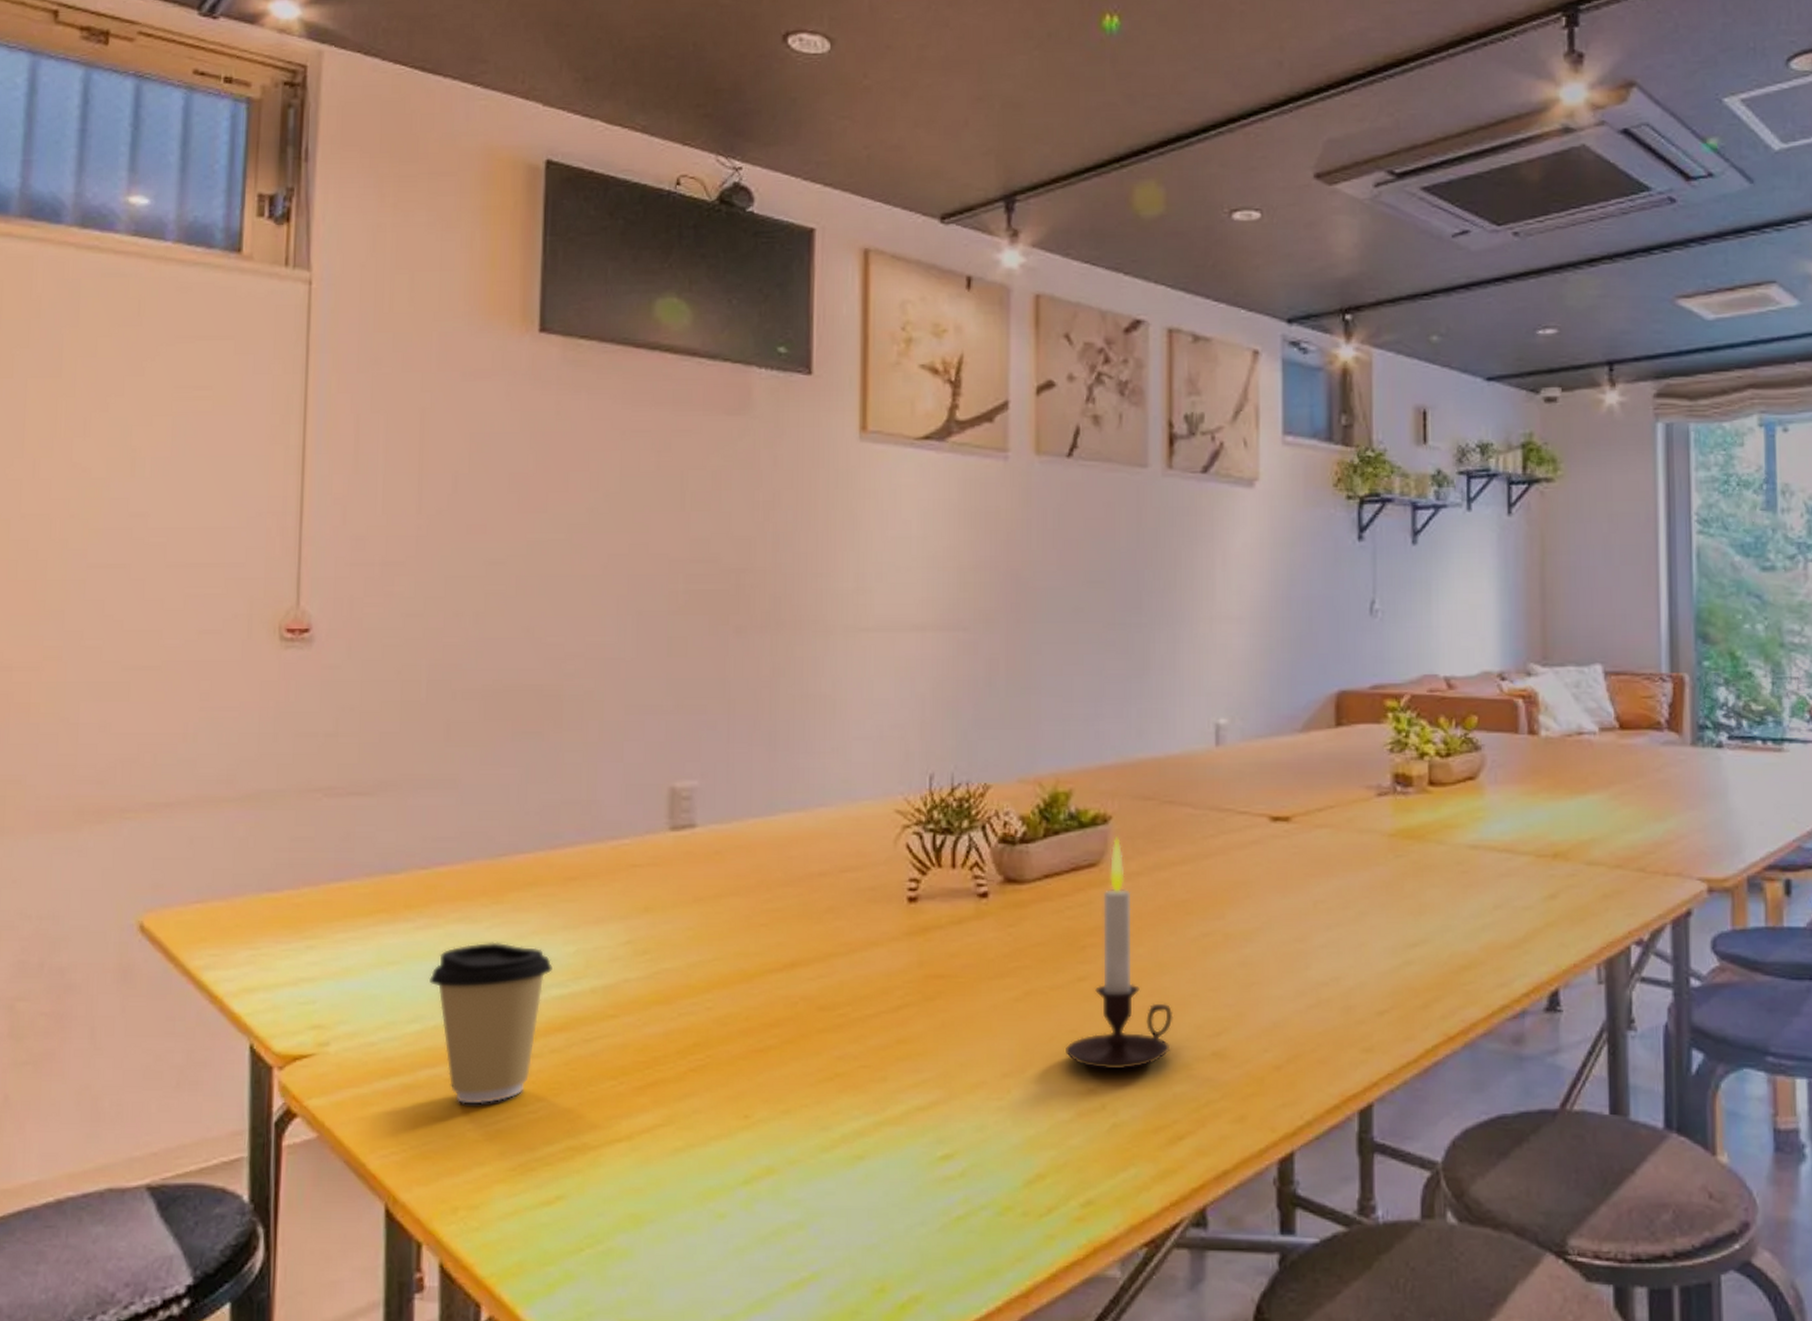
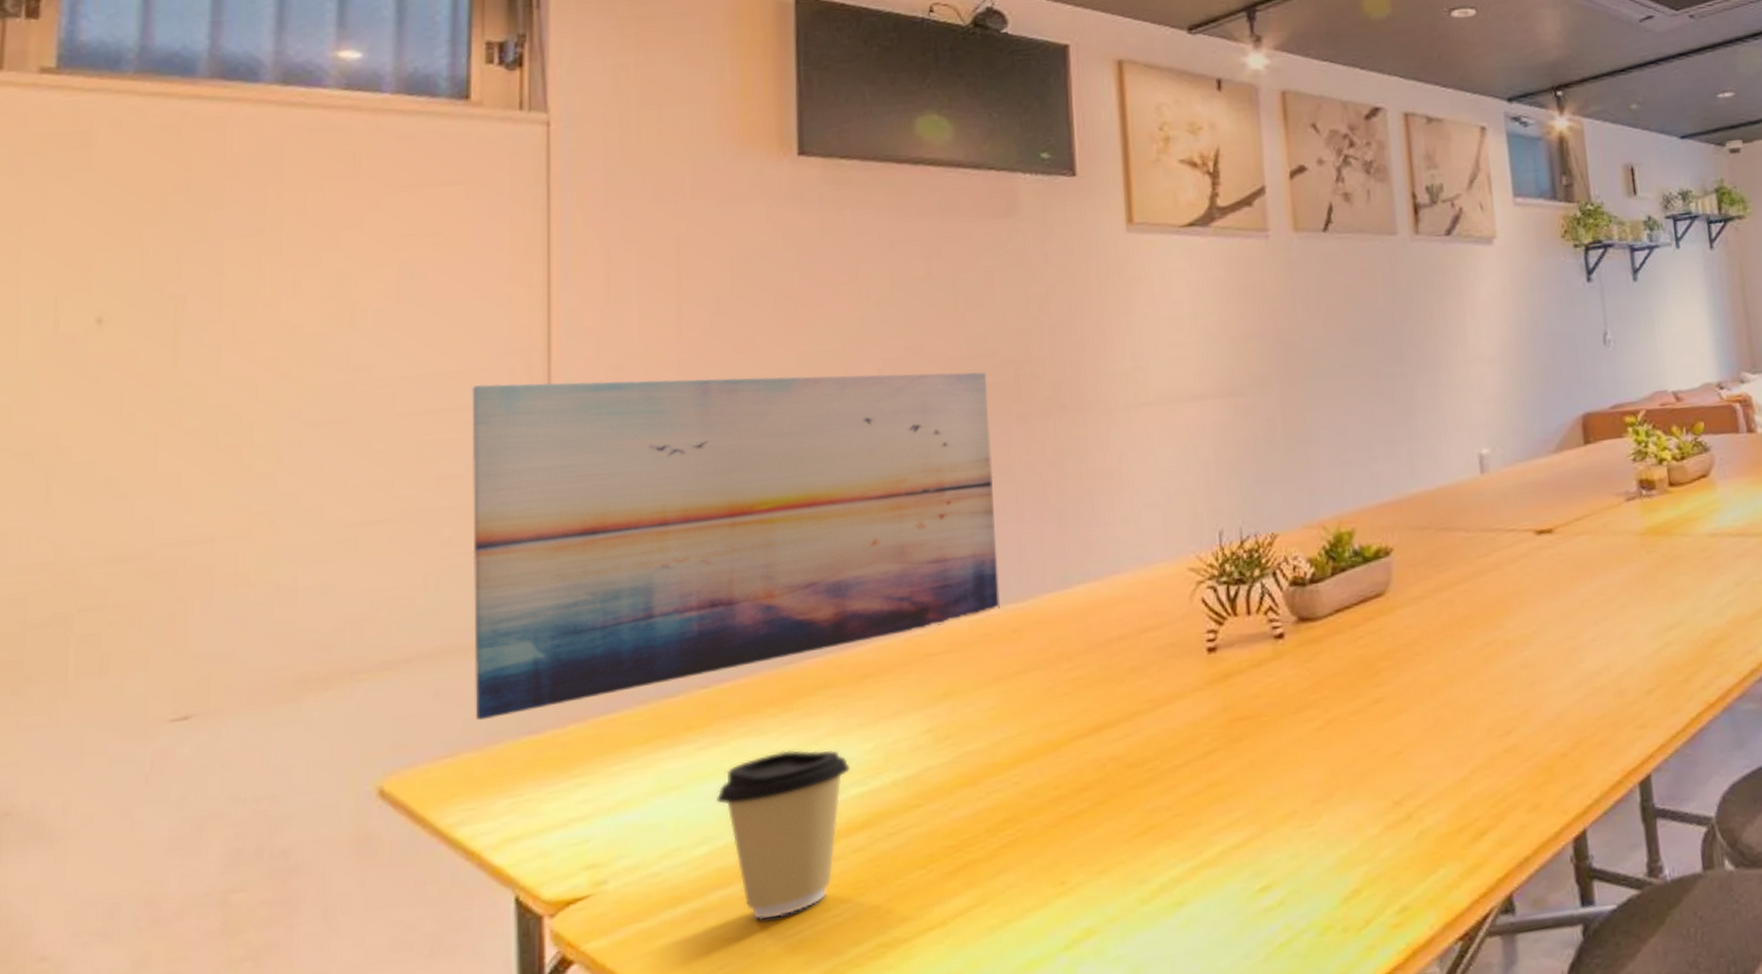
wall art: none [223,543,708,872] -> present [471,371,1000,721]
candle: present [1066,837,1173,1070] -> none [1369,566,1467,782]

